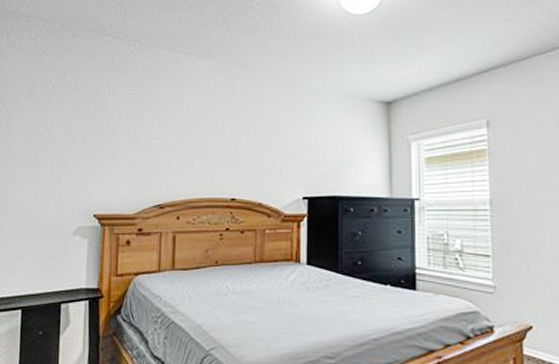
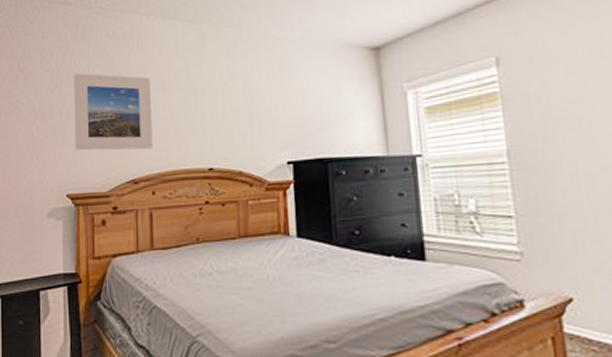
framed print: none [104,101,182,178] -> present [74,73,153,151]

